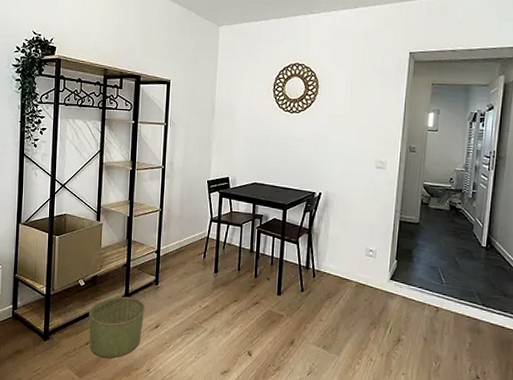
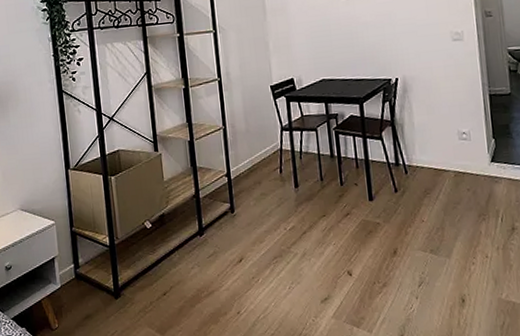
basket: present [88,296,145,359] -> none [161,229,225,307]

